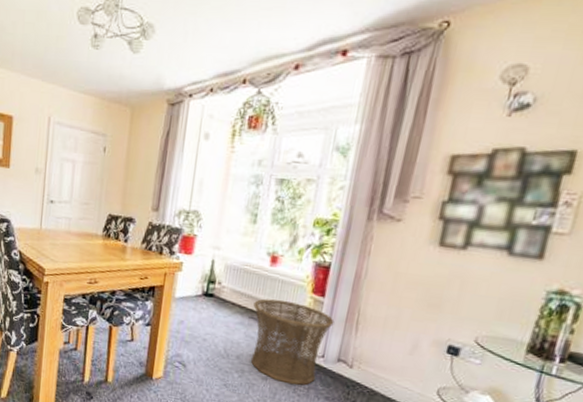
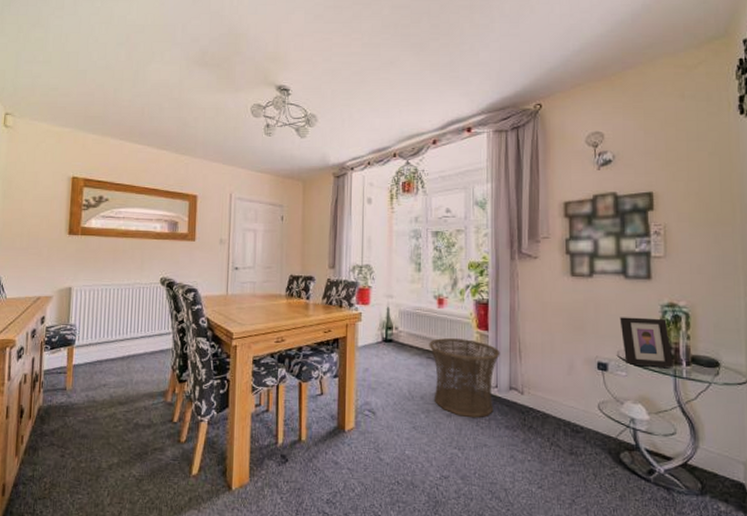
picture frame: none [483,299,549,362] -> present [619,317,673,368]

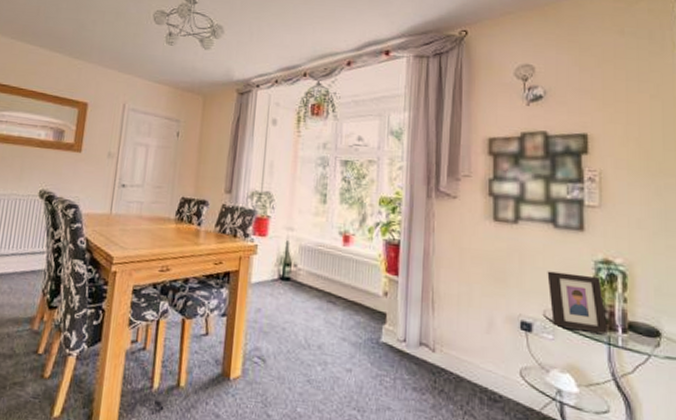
basket: present [429,337,500,418] -> none [330,280,411,376]

